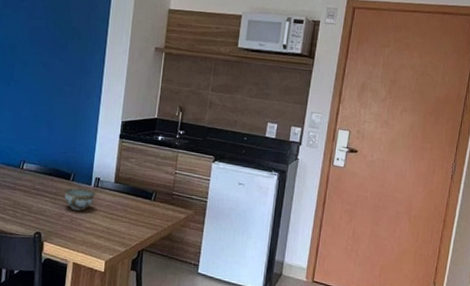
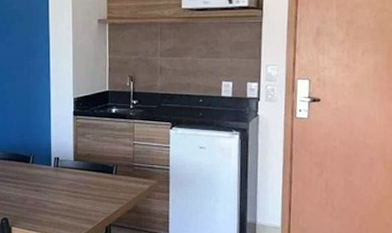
bowl: present [64,187,96,212] -> none [25,170,56,193]

